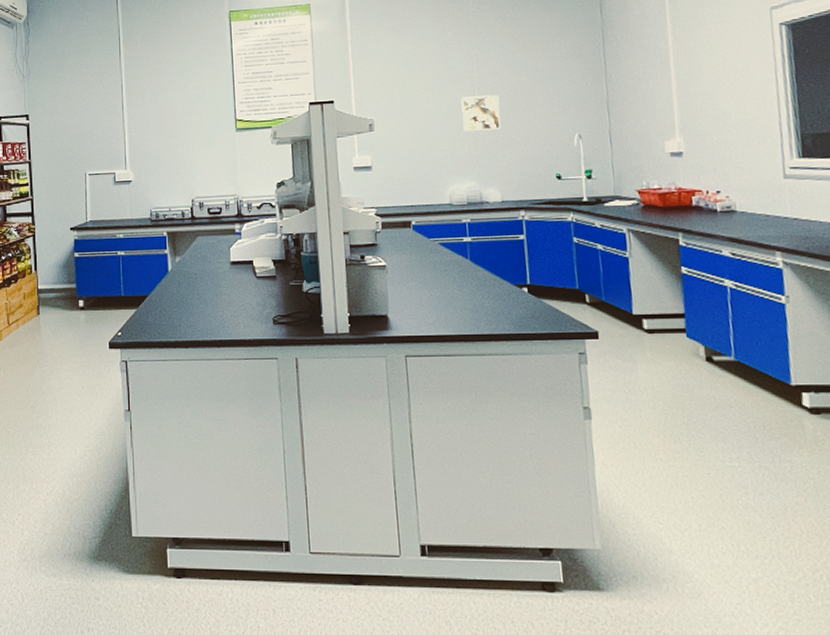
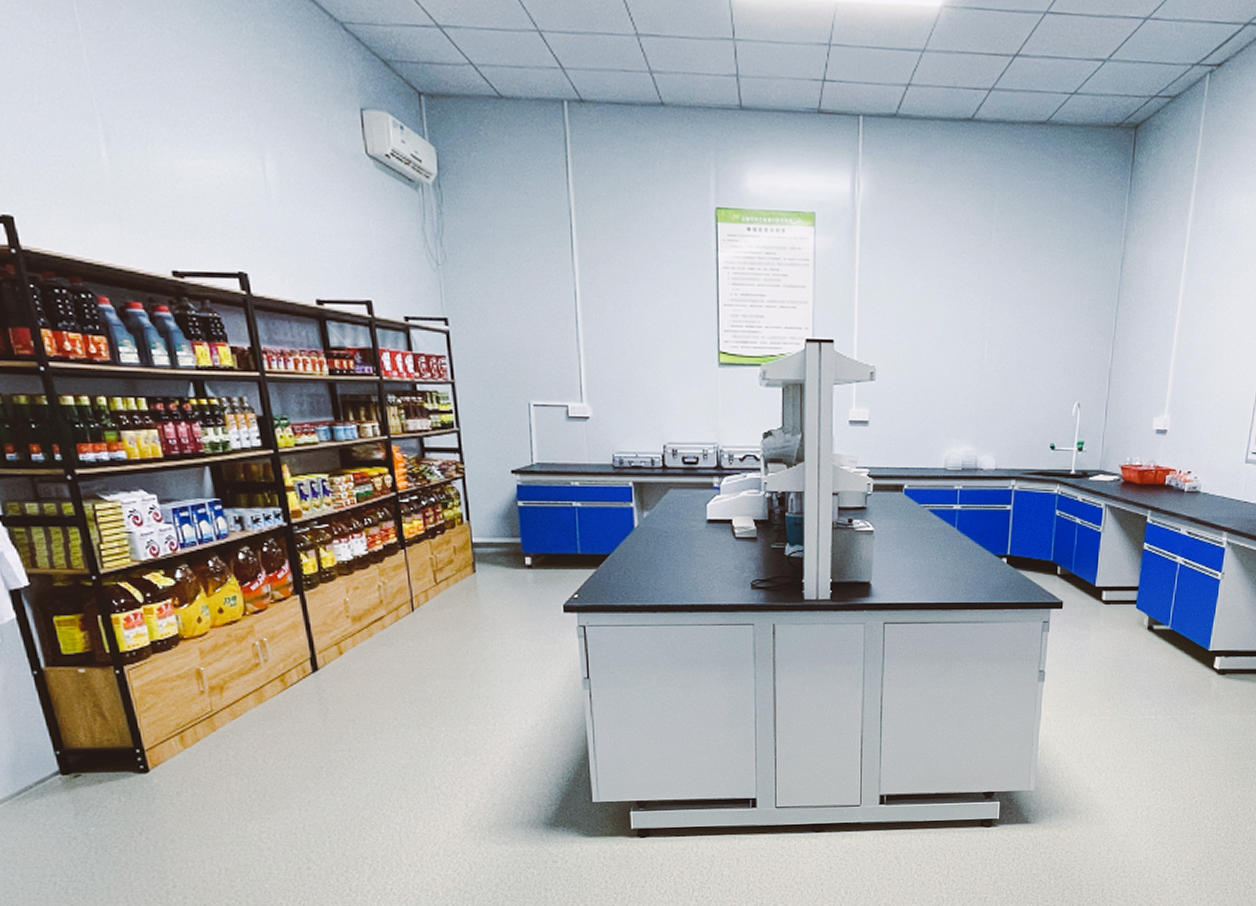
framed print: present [461,95,501,131] -> none [968,350,1008,390]

